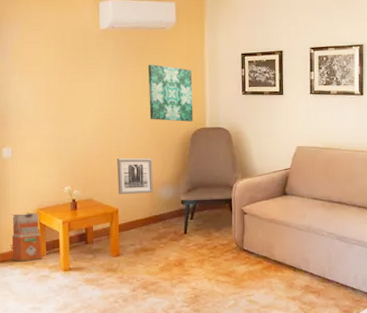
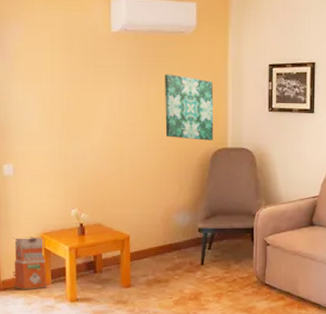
wall art: present [117,158,153,194] -> none [129,180,168,220]

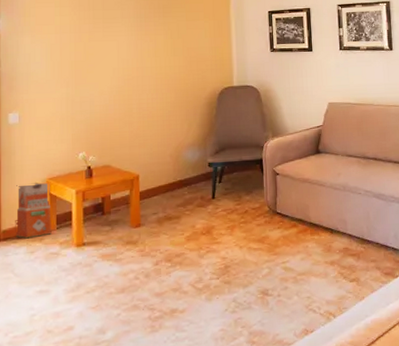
wall art: present [165,74,214,141] -> none [171,23,220,81]

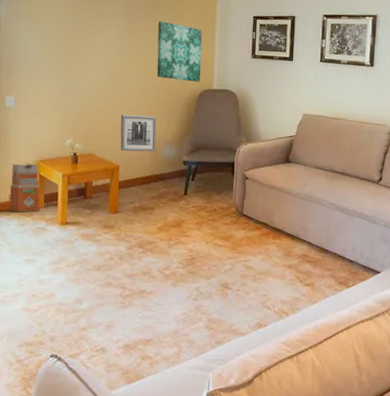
wall art: none [138,119,178,159] -> present [120,115,157,152]
wall art: none [171,23,220,81] -> present [156,21,202,82]

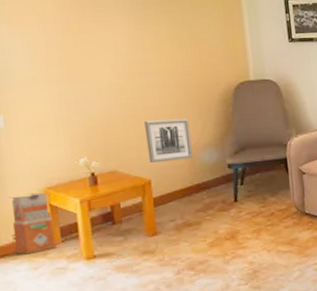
wall art: present [156,21,202,82] -> none [174,10,235,75]

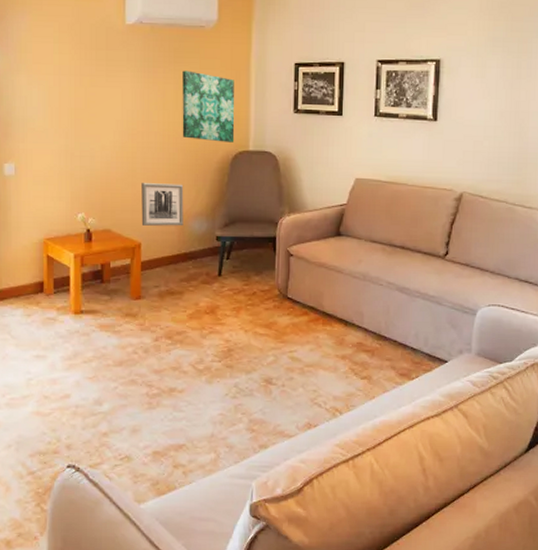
waste bin: present [9,193,56,255] -> none [11,242,49,301]
wall art: none [174,10,235,75] -> present [182,70,235,143]

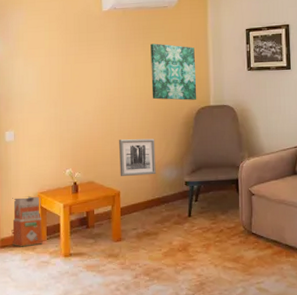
waste bin: none [11,242,49,301] -> present [11,196,43,247]

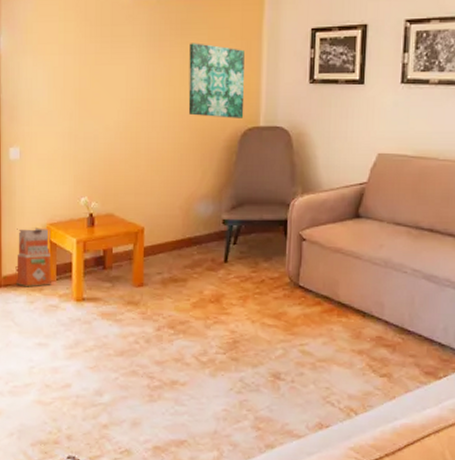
wall art: present [119,138,156,176] -> none [145,164,189,210]

